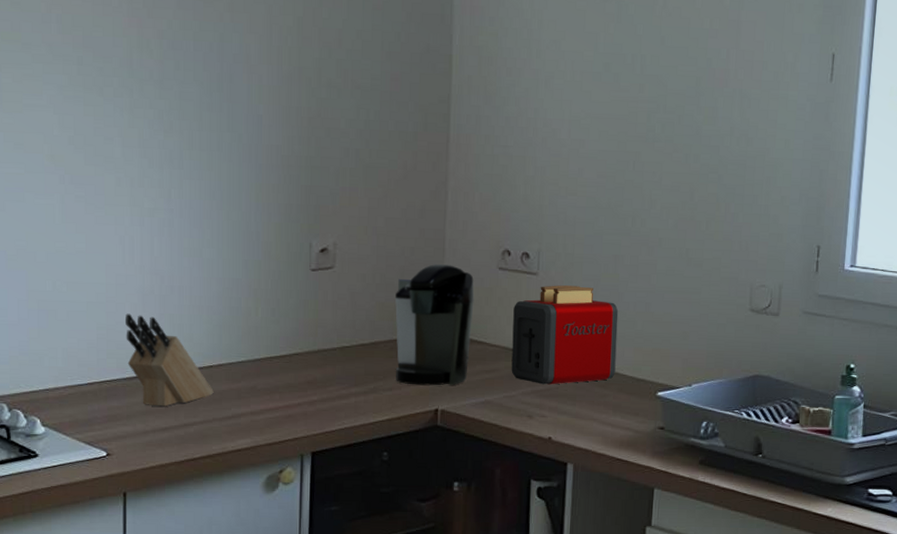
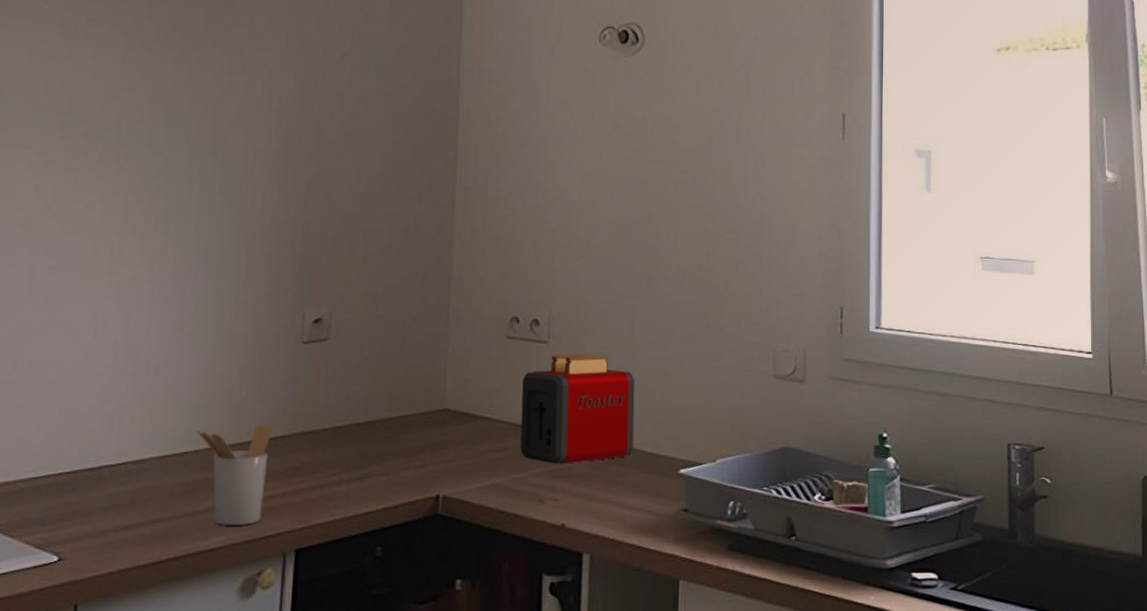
knife block: present [125,313,214,407] -> none [90,395,187,501]
utensil holder: none [220,343,287,430] -> present [197,424,272,525]
coffee maker: present [395,264,475,386] -> none [393,334,481,469]

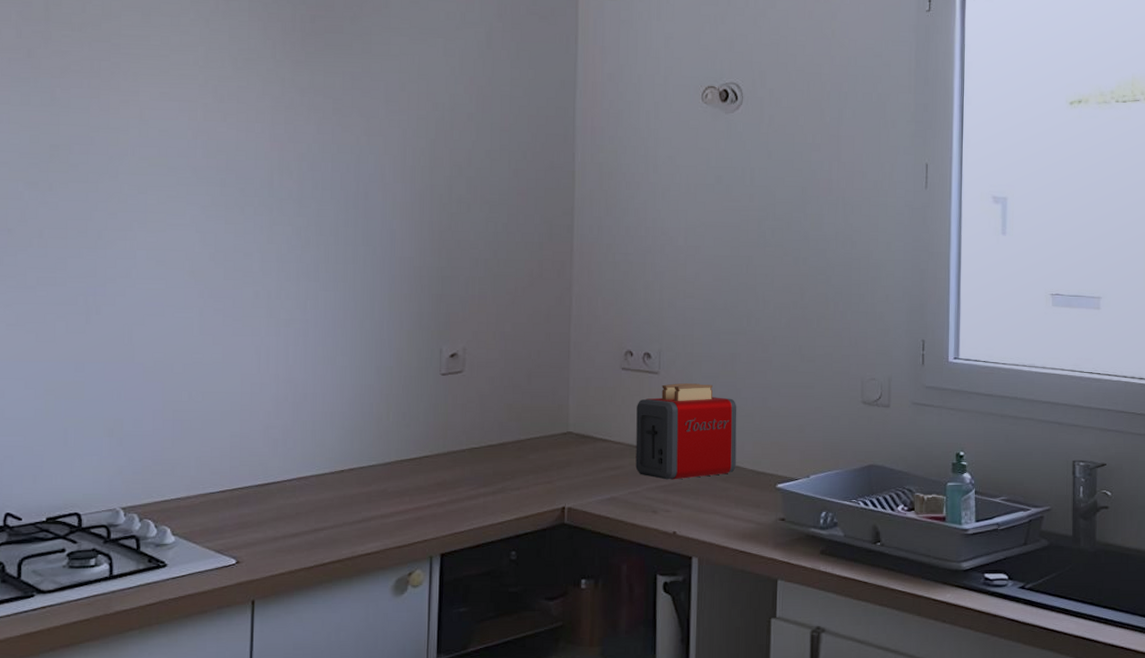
utensil holder: present [197,424,272,525] -> none [351,446,417,533]

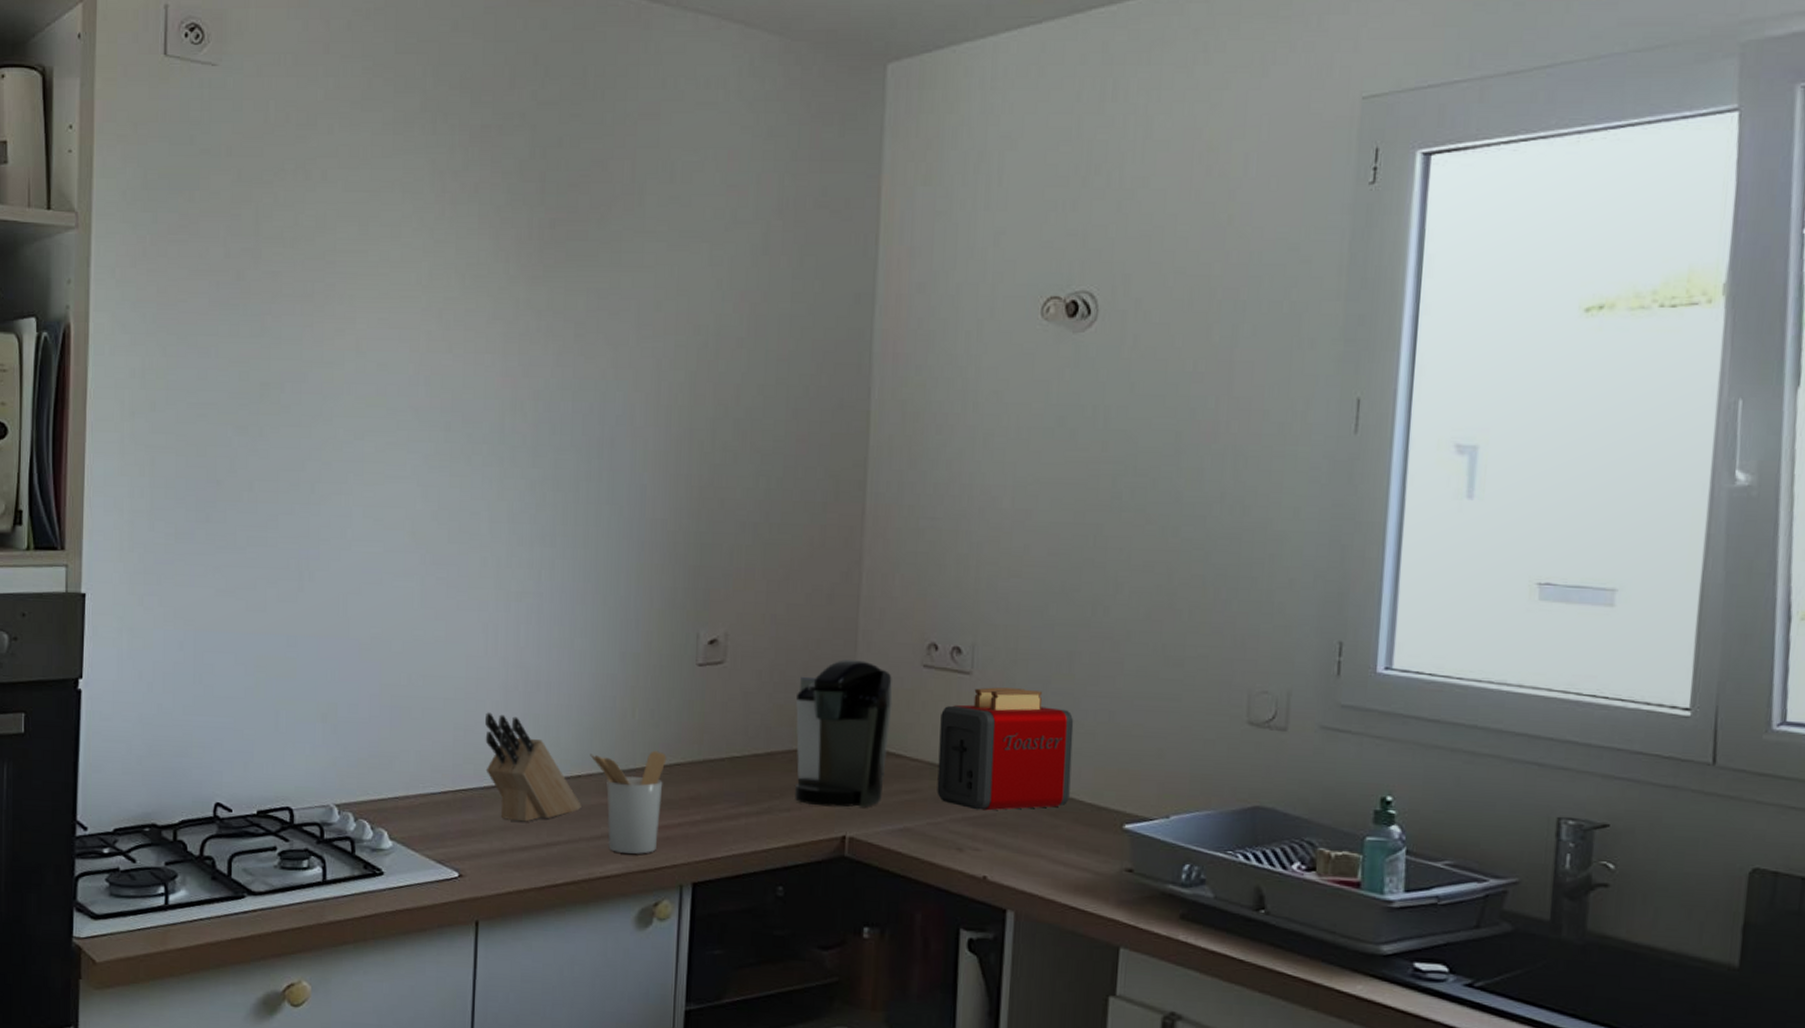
knife block: none [259,421,345,512] -> present [485,712,581,822]
utensil holder: none [351,446,417,533] -> present [590,750,667,854]
coffee maker: none [523,366,599,484] -> present [795,660,893,808]

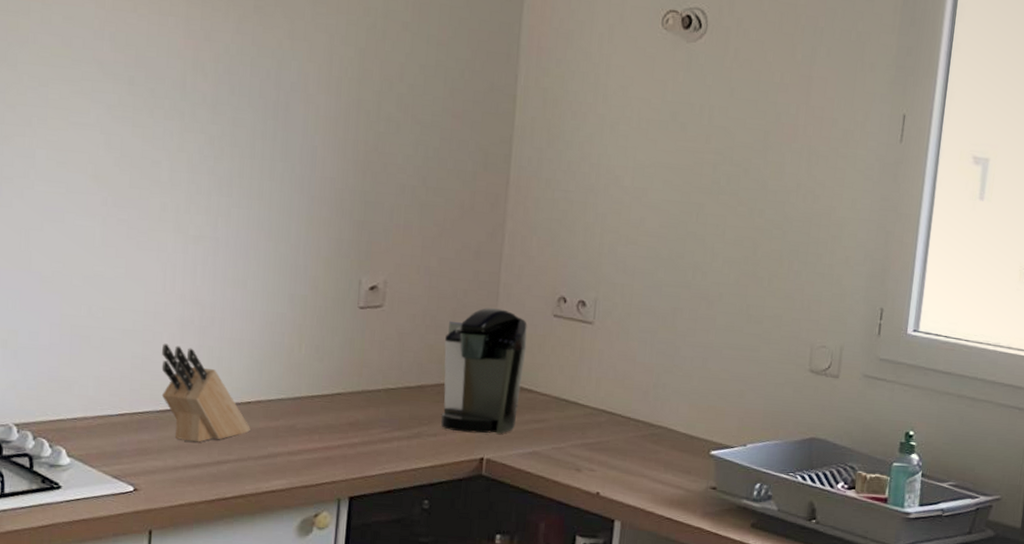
utensil holder: present [590,750,667,854] -> none [259,381,329,472]
toaster: present [937,687,1074,811] -> none [561,335,675,438]

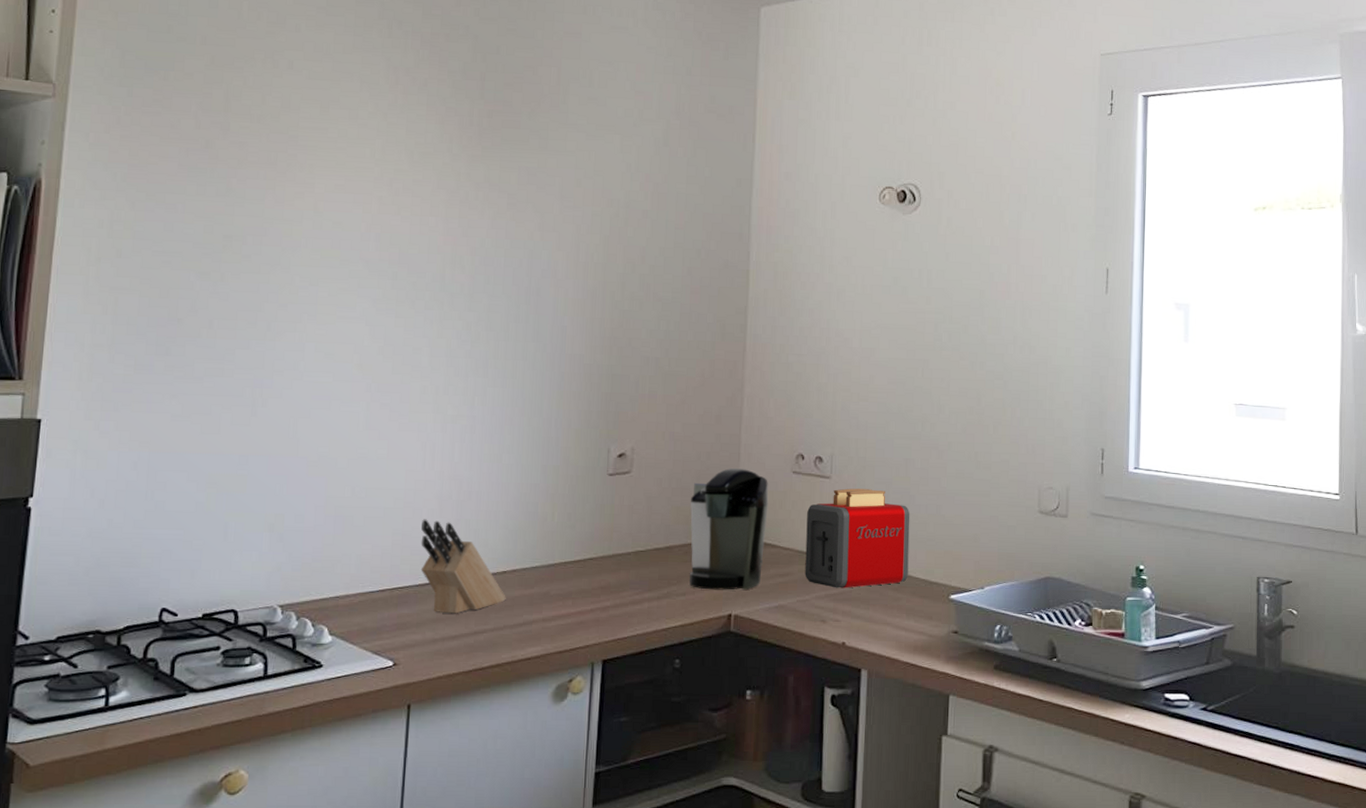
toaster: none [561,335,675,438] -> present [805,488,910,588]

